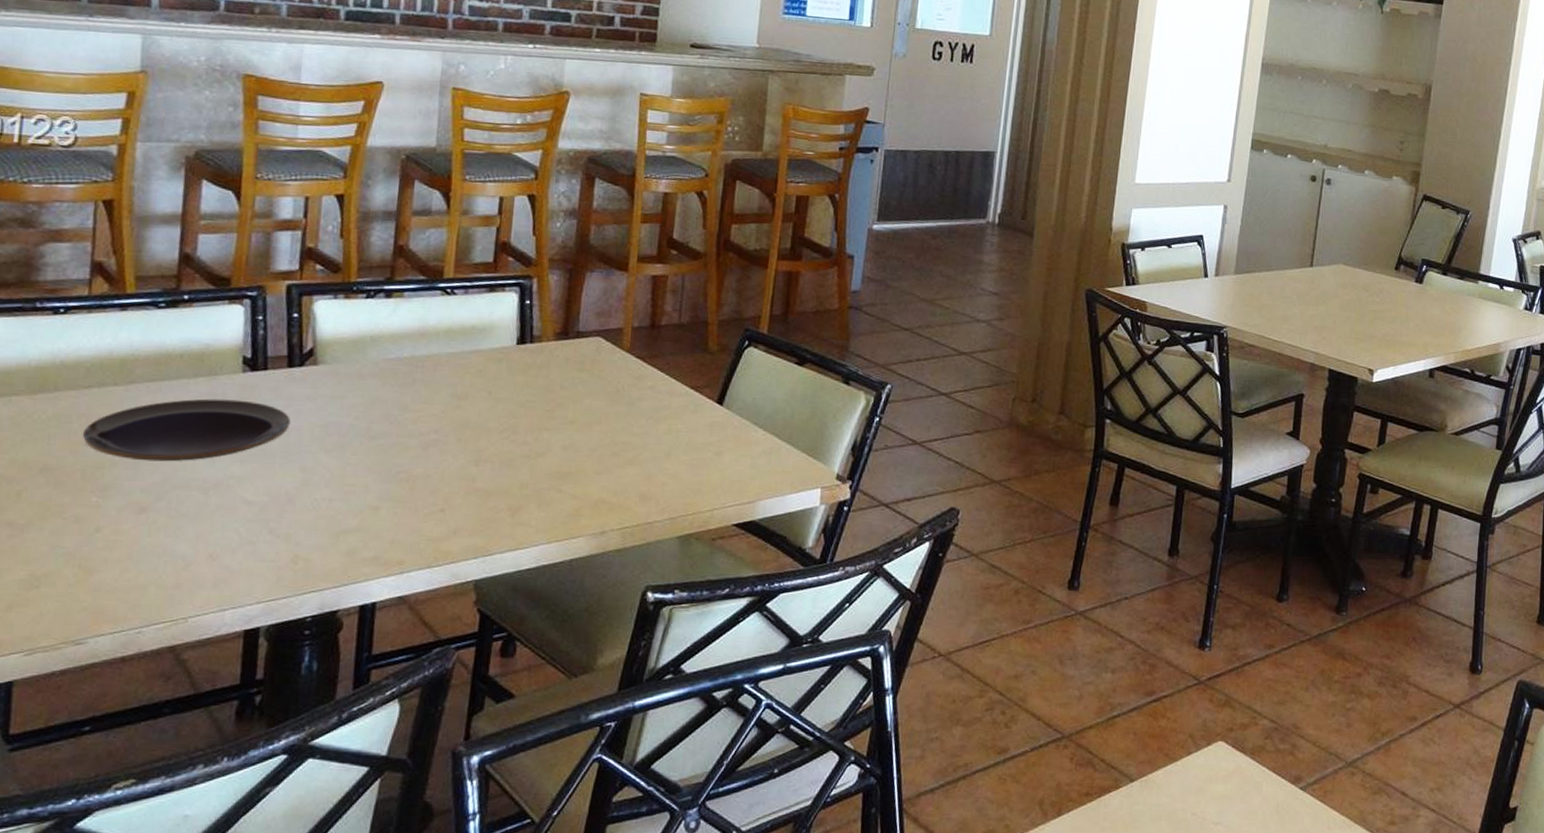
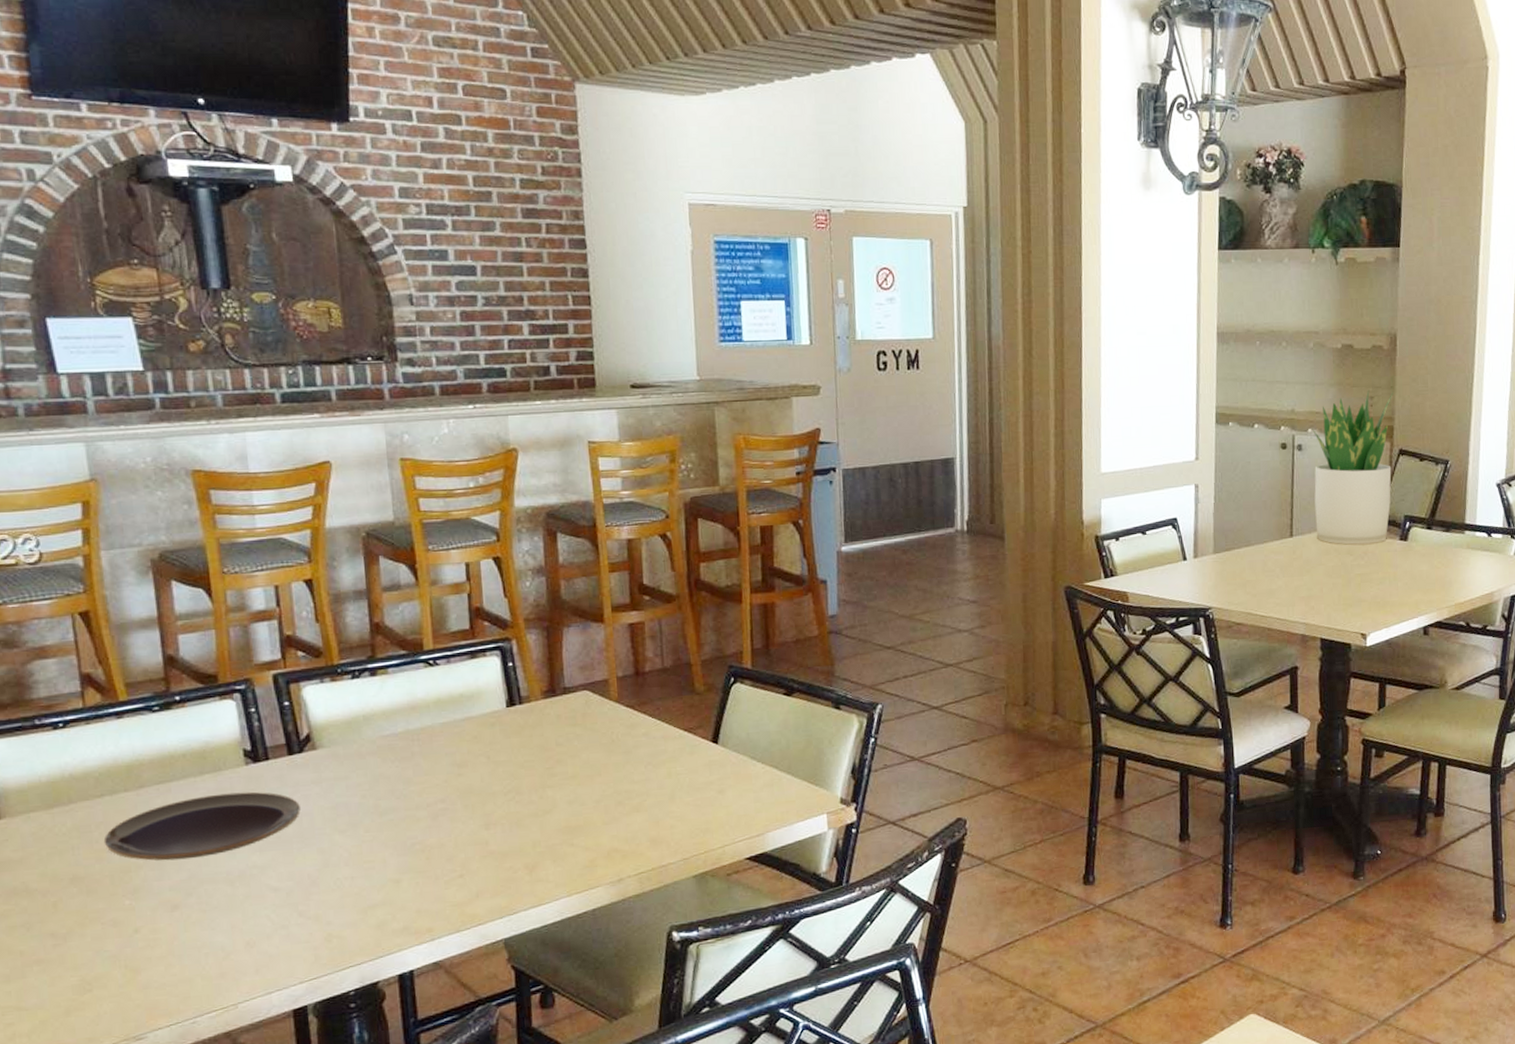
planter: none [1335,134,1423,284] -> present [1312,389,1393,546]

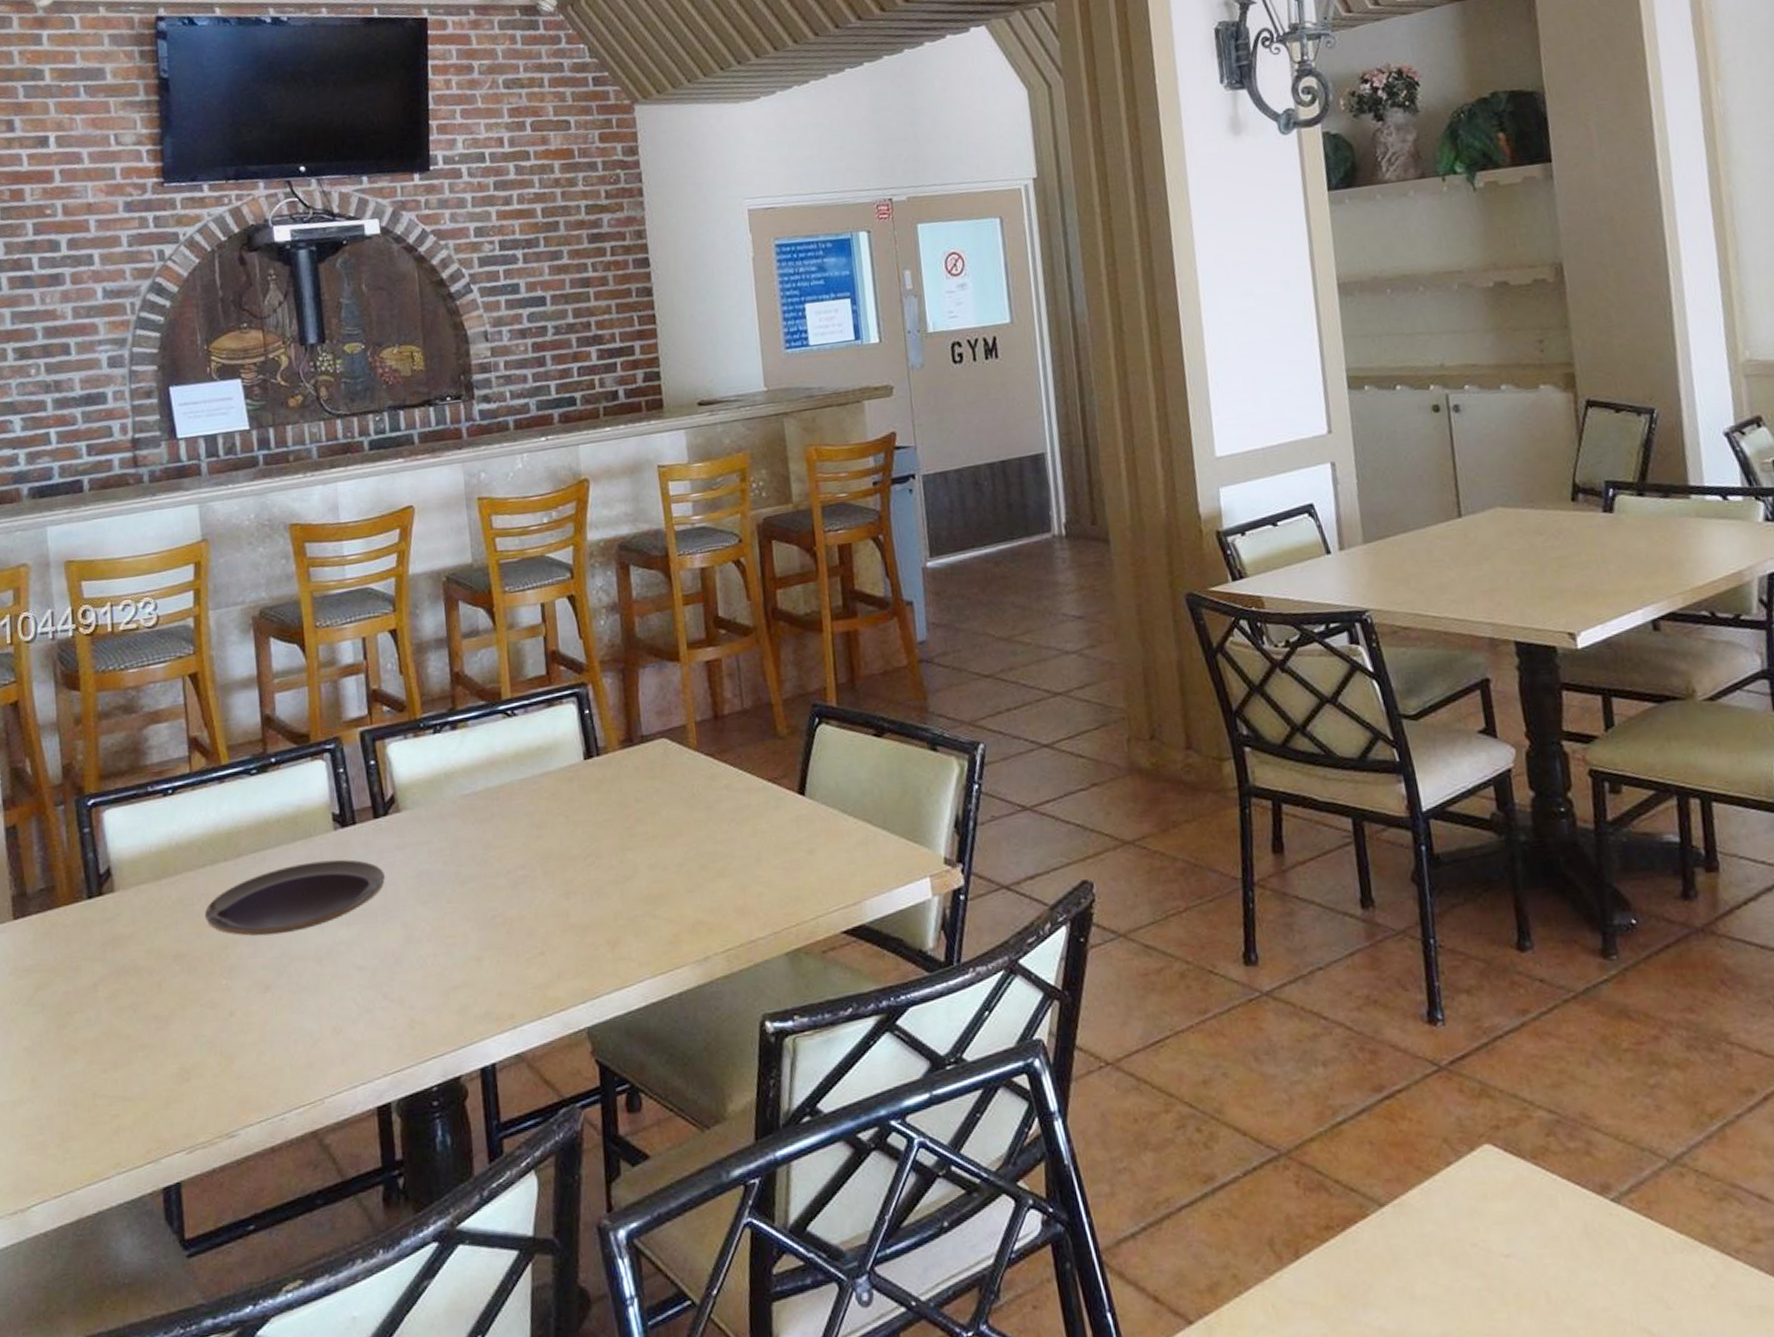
planter: present [1312,389,1393,546] -> none [1469,332,1586,524]

